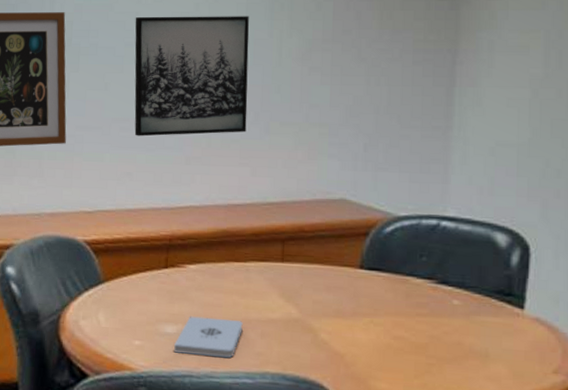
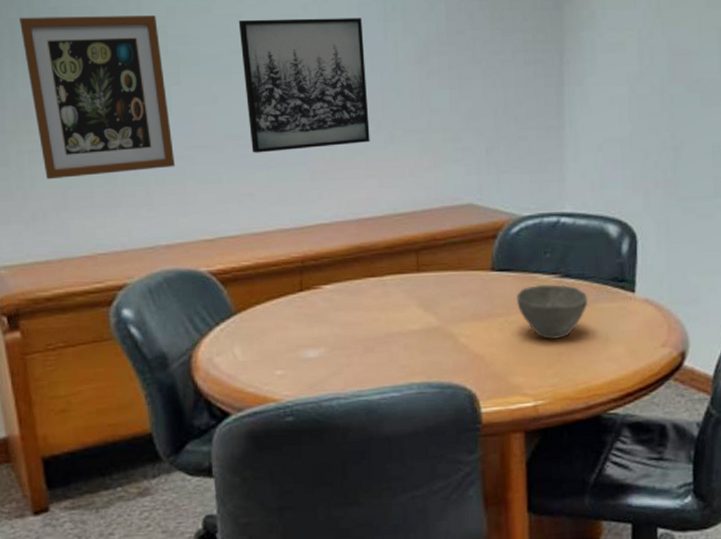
notepad: present [174,316,243,359] -> none [318,336,386,378]
bowl: none [384,289,467,349] -> present [516,284,588,340]

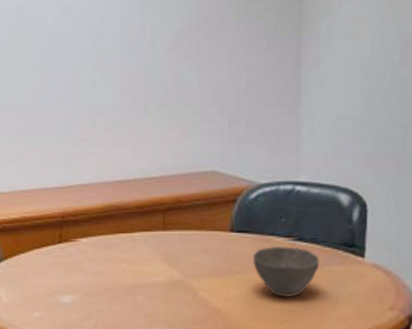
wall art: present [238,18,370,153] -> none [20,8,127,122]

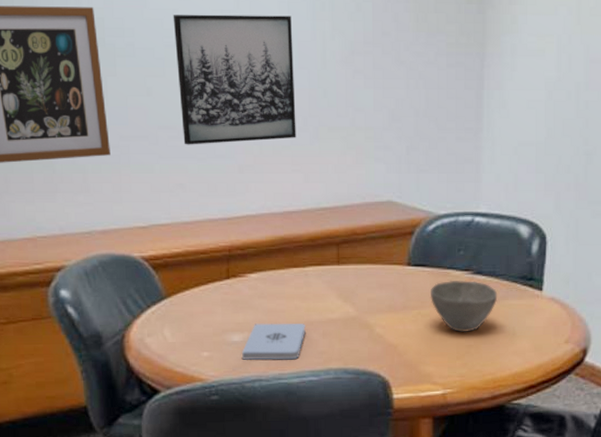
wall art: none [20,8,127,122] -> present [173,14,297,145]
notepad: none [71,285,132,322] -> present [242,323,306,361]

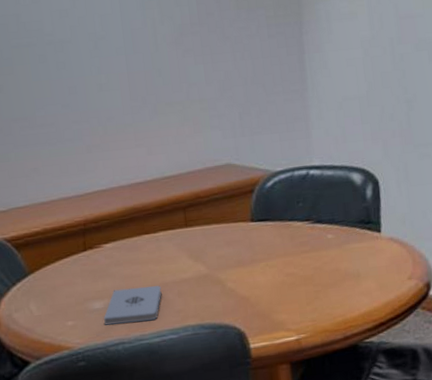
wall art: present [173,14,297,145] -> none [16,8,137,133]
bowl: present [430,280,498,333] -> none [275,229,340,279]

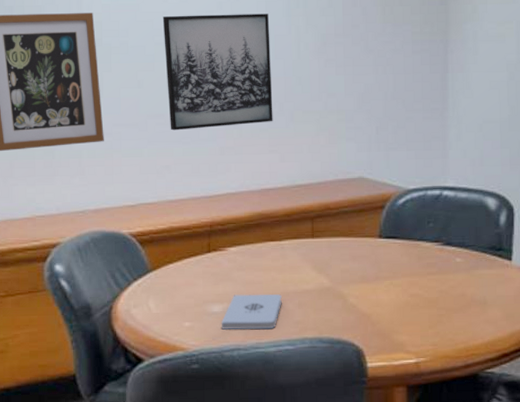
wall art: none [16,8,137,133] -> present [162,13,273,131]

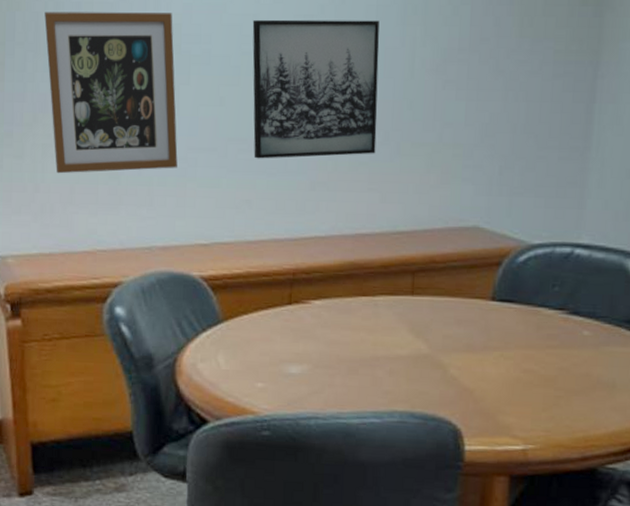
notepad: present [222,294,282,331] -> none [299,355,371,398]

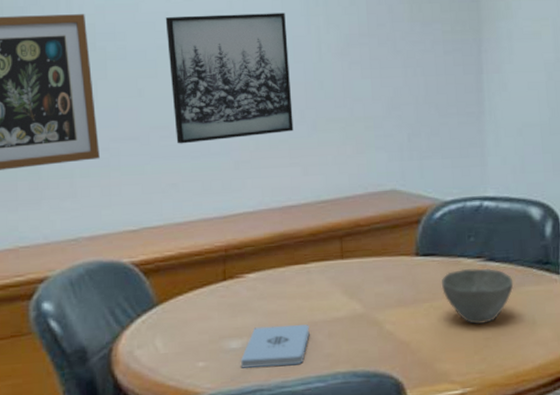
notepad: none [299,355,371,398] -> present [241,324,310,369]
bowl: none [515,320,597,382] -> present [441,268,514,325]

